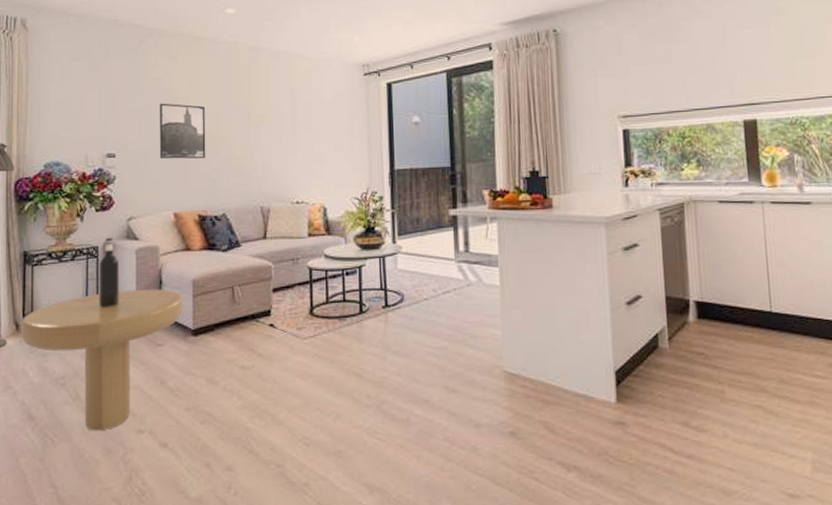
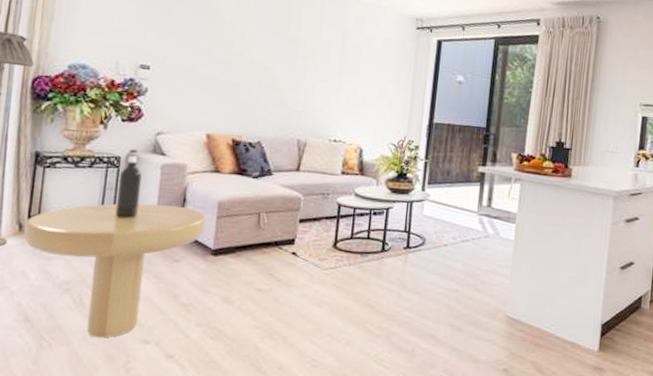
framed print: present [159,103,206,159] -> none [198,22,253,85]

